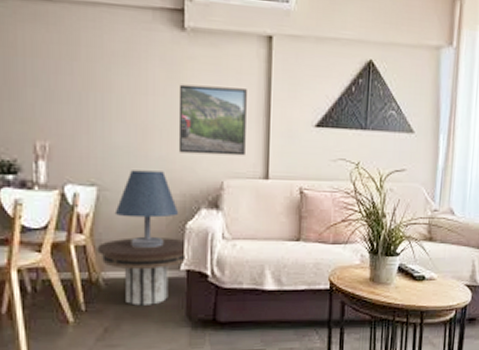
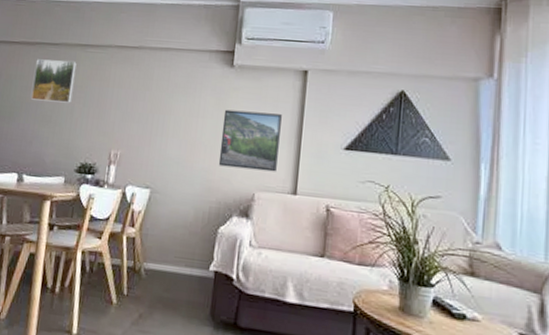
side table: present [97,237,184,306] -> none [143,235,215,300]
table lamp: present [114,170,179,247] -> none [161,177,214,247]

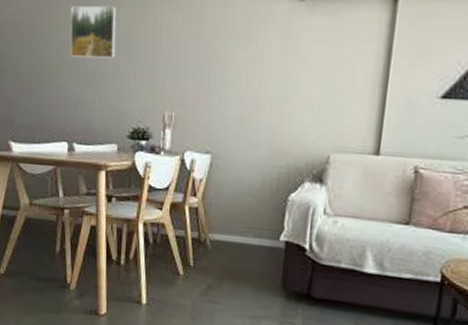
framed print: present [218,109,282,172] -> none [287,55,364,129]

